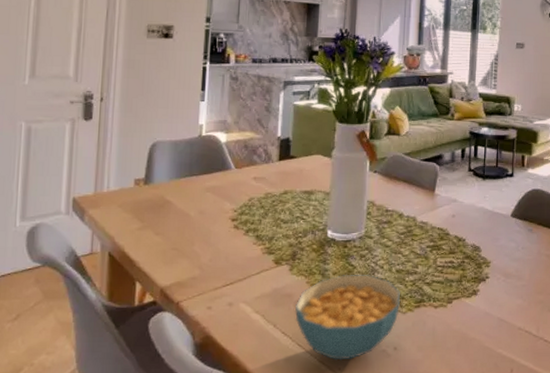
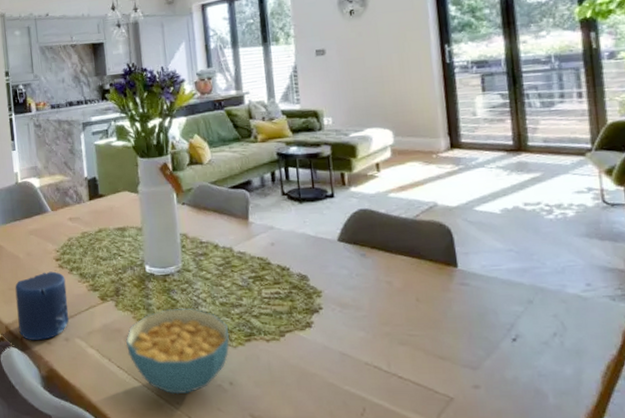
candle: none [176,232,239,305] -> present [15,271,69,340]

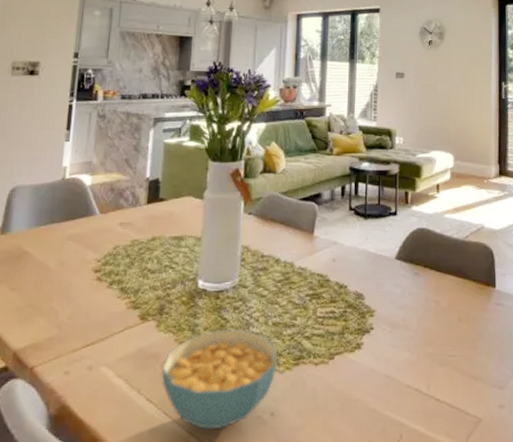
candle: present [15,271,69,340] -> none [31,285,102,370]

